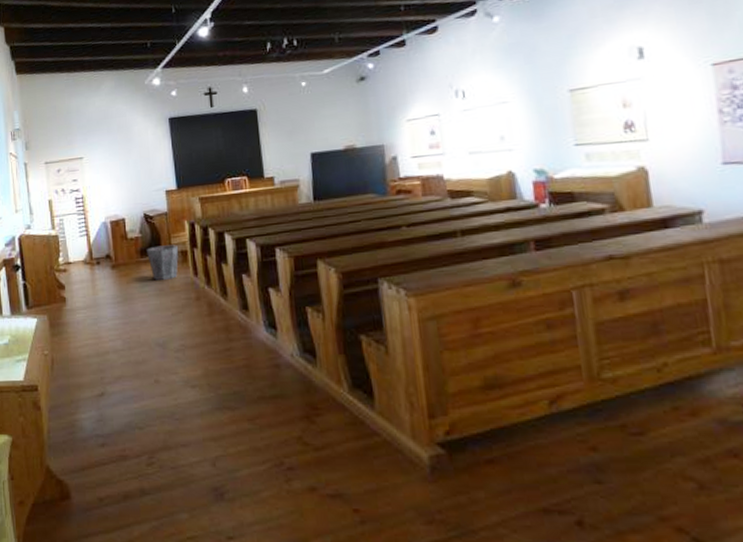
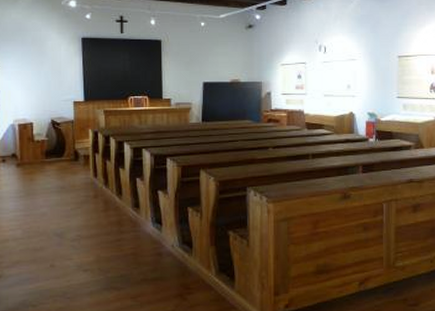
waste bin: present [147,244,179,280] -> none [52,149,82,179]

